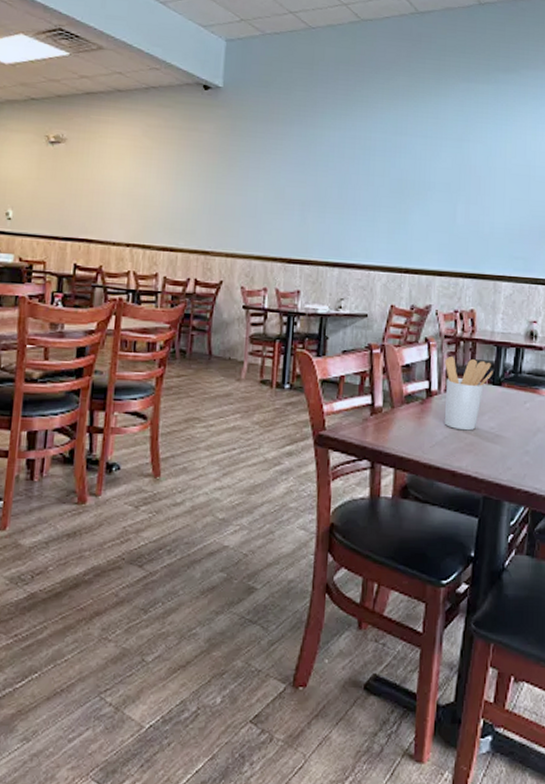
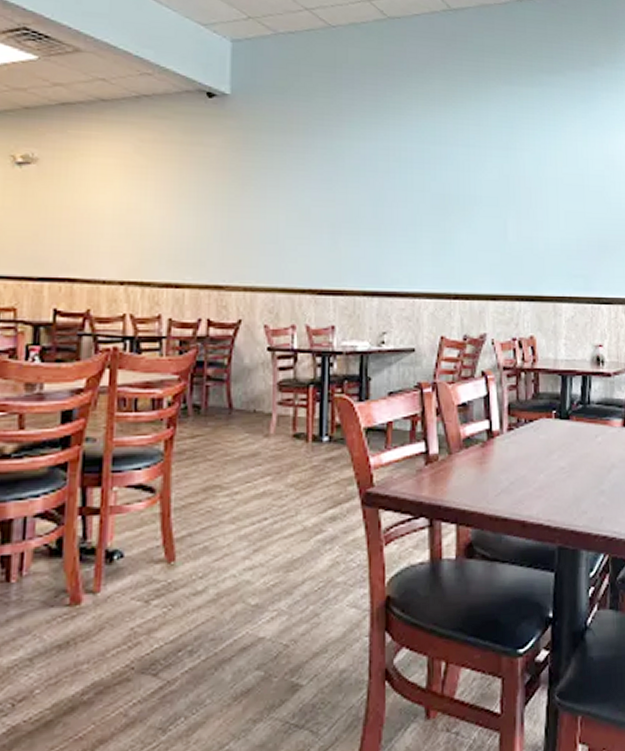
utensil holder: present [444,357,493,431] -> none [505,391,560,474]

